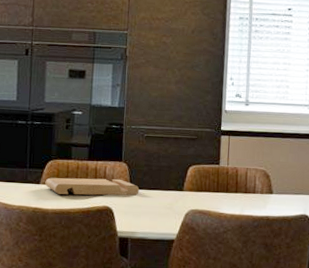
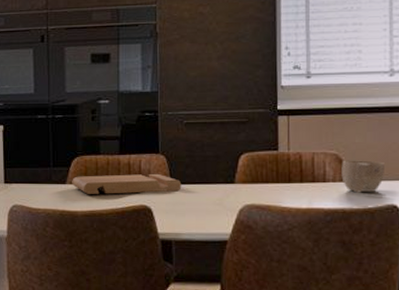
cup: none [268,176,301,204] -> present [341,160,384,193]

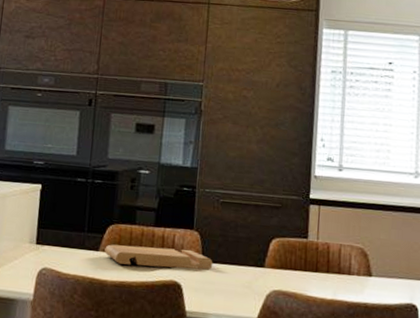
cup: present [341,160,384,193] -> none [365,254,406,289]

